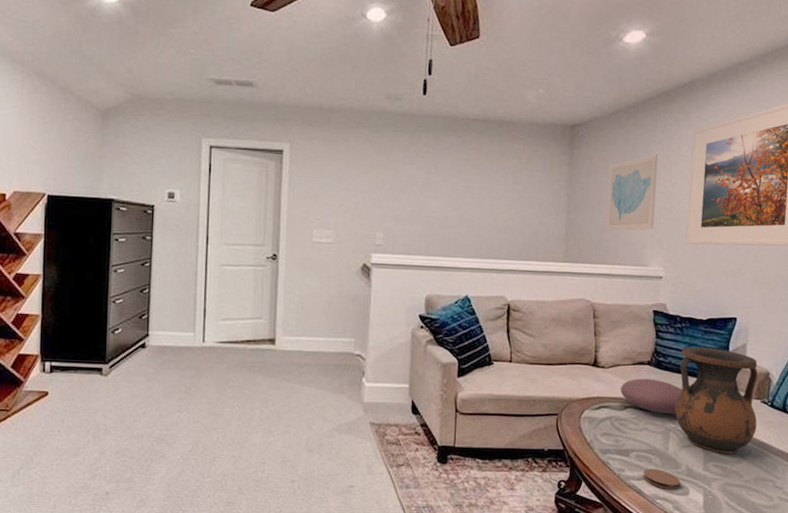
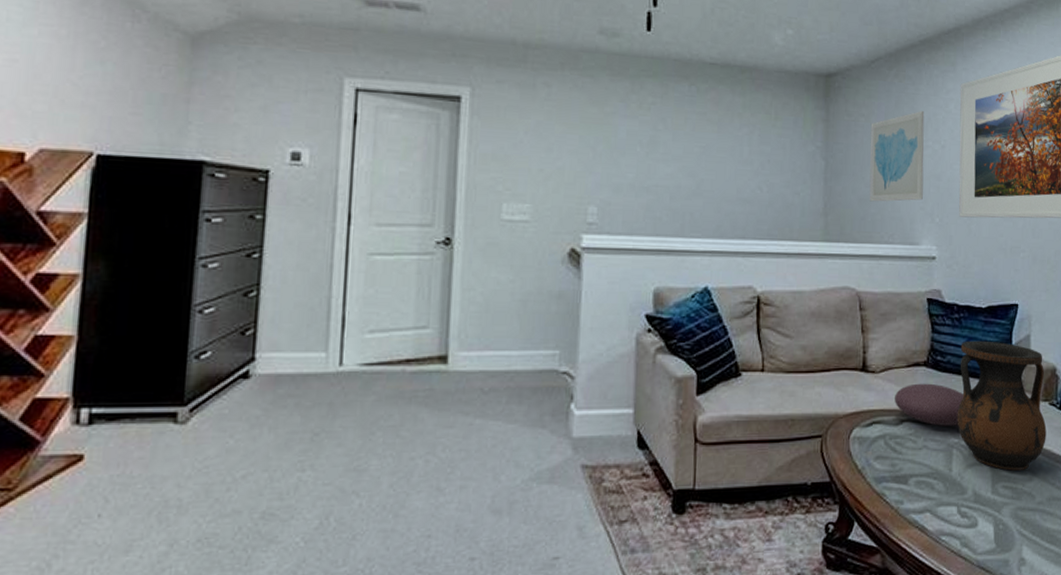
coaster: present [643,468,681,489] -> none [925,496,968,522]

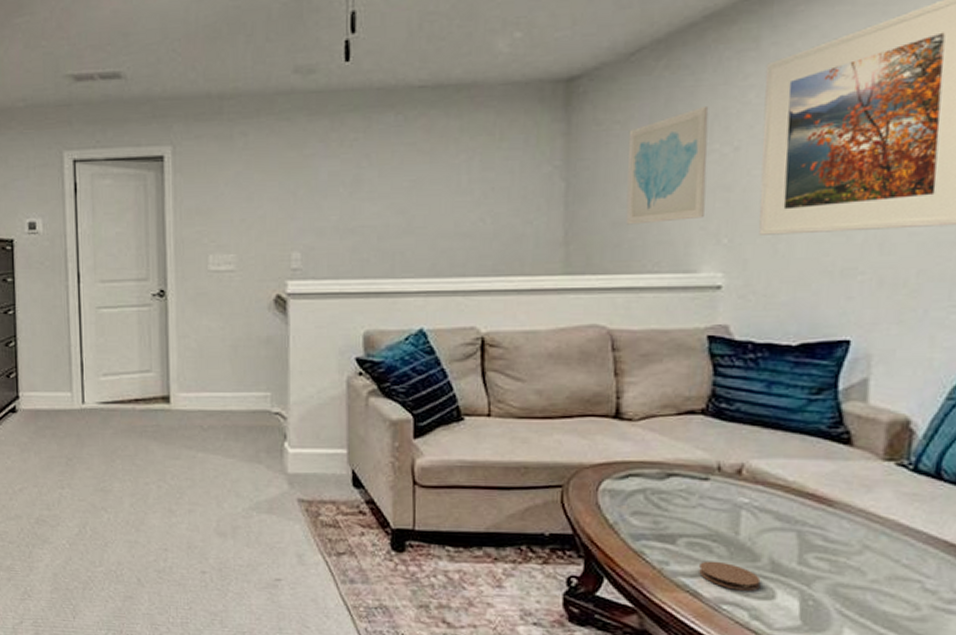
decorative bowl: present [895,383,965,426] -> none [659,434,761,484]
coaster: none [925,496,968,522] -> present [699,561,761,591]
vase: present [957,340,1047,471] -> none [748,385,890,541]

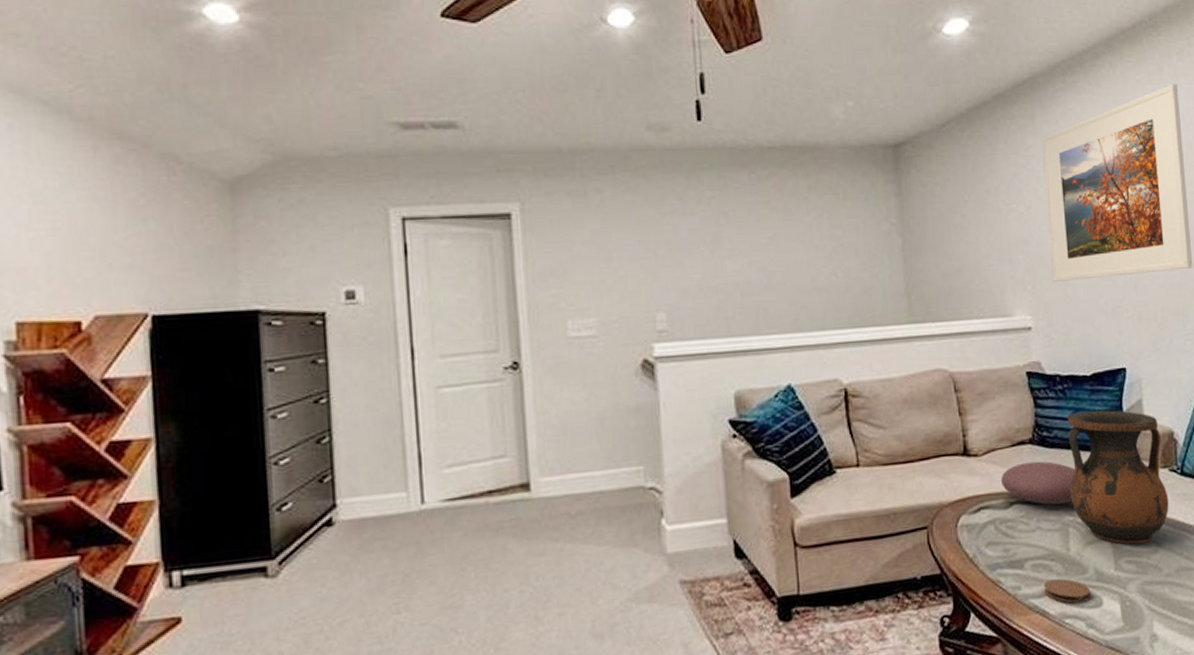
wall art: present [626,105,709,225] -> none [947,171,1012,276]
decorative bowl: none [659,434,761,484] -> present [1001,461,1076,505]
vase: none [748,385,890,541] -> present [1067,410,1169,545]

